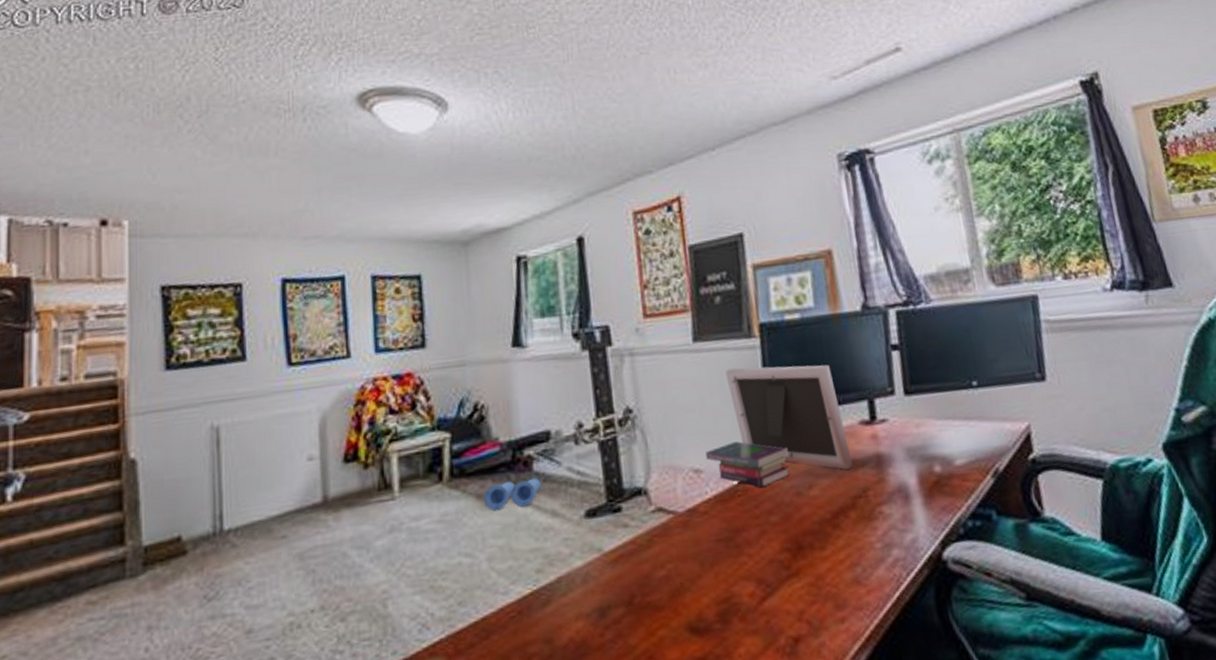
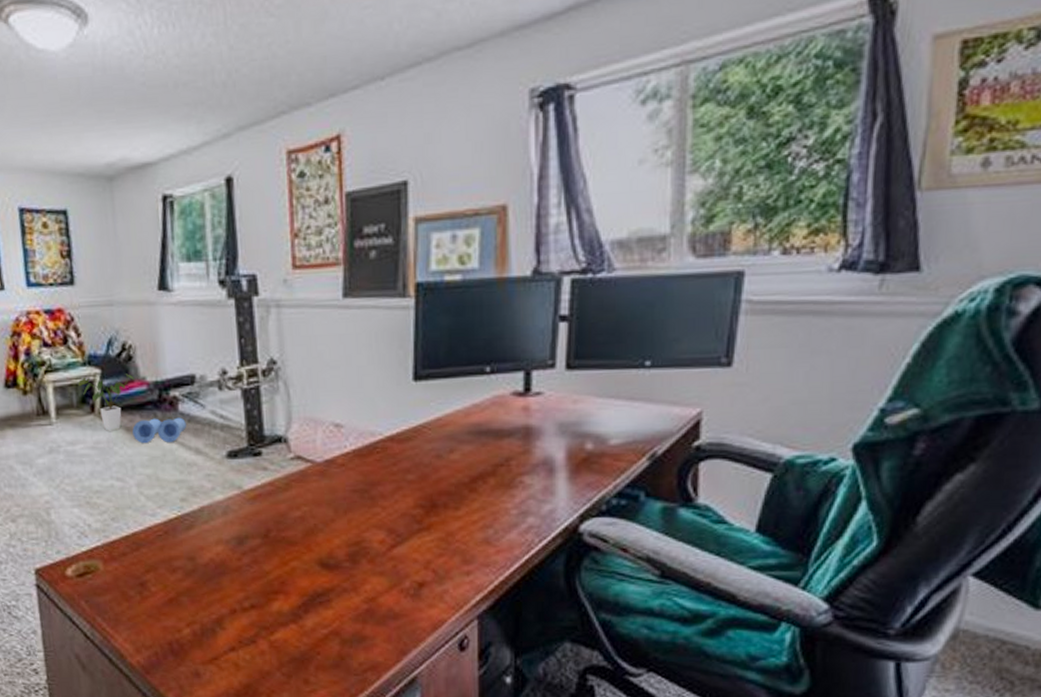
house plant: none [426,435,487,502] -> present [78,374,134,432]
books: present [705,441,790,488] -> none [348,401,432,447]
picture frame: present [726,365,853,470] -> none [375,327,498,438]

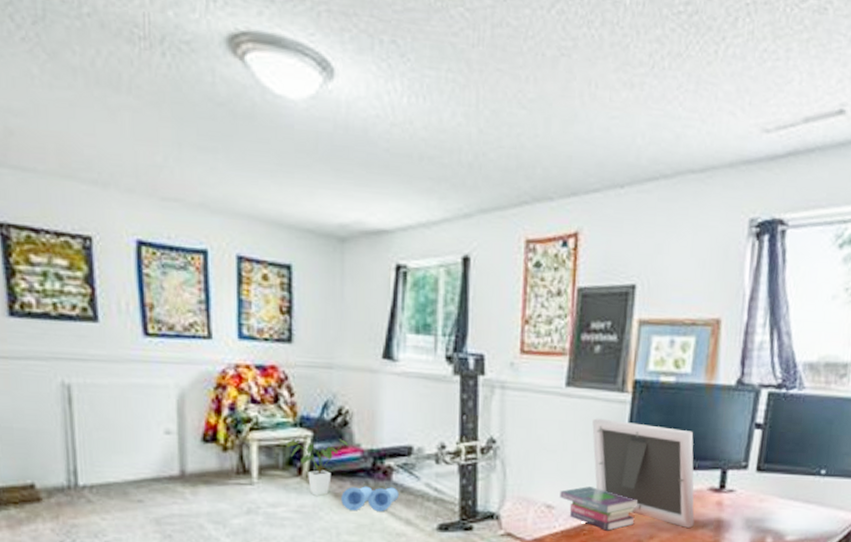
books: none [348,401,432,447] -> present [560,486,637,531]
picture frame: none [375,327,498,438] -> present [592,418,695,528]

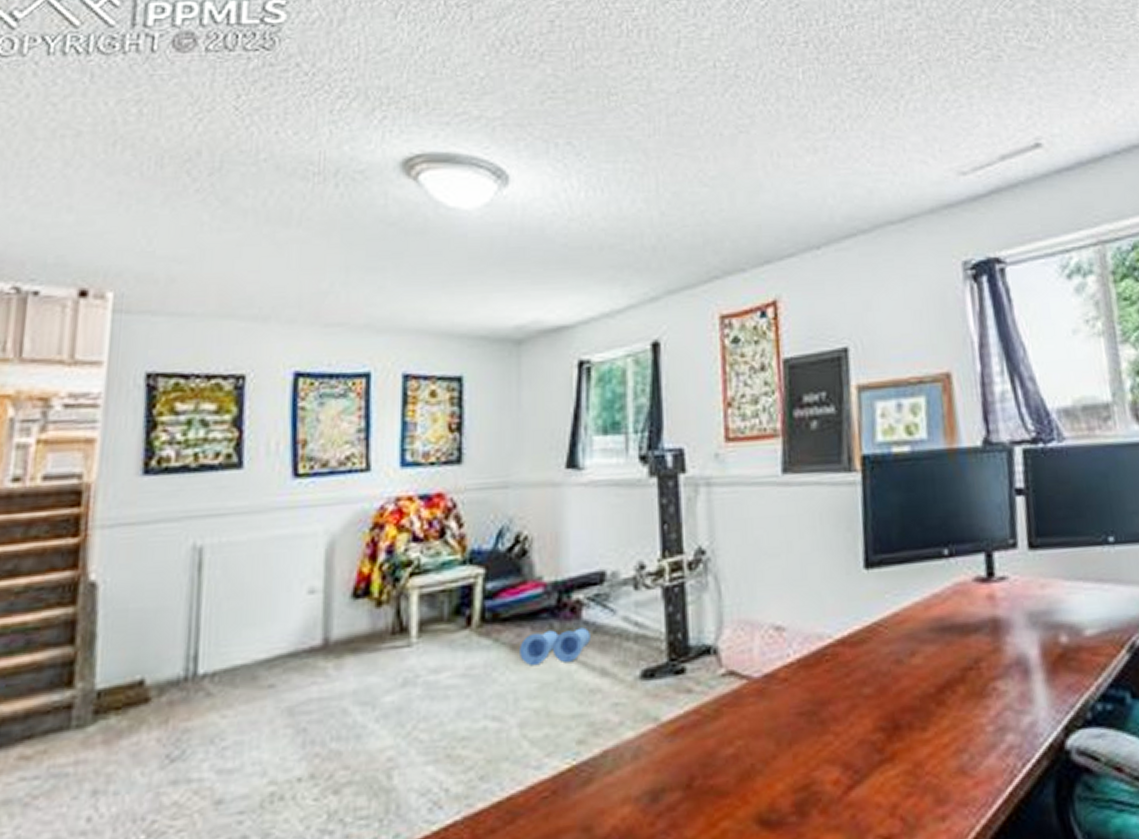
house plant: present [287,438,348,497] -> none [453,573,528,653]
books: present [560,486,637,531] -> none [790,595,889,652]
picture frame: present [592,418,695,528] -> none [819,506,964,635]

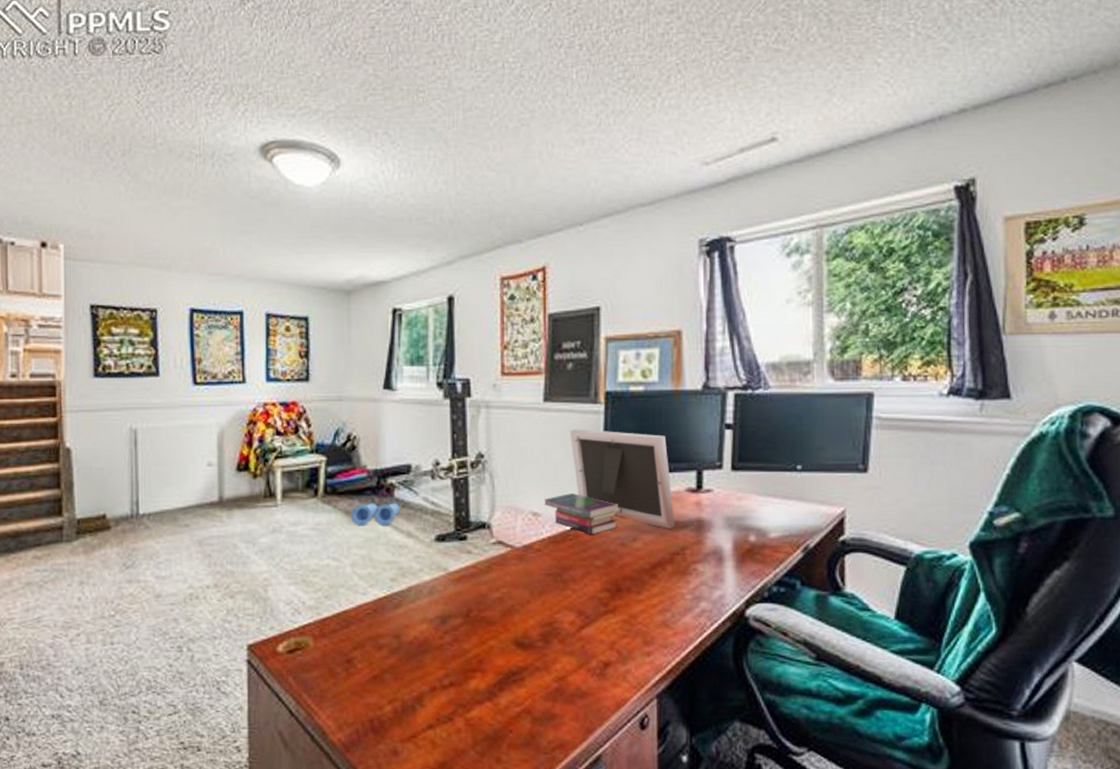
books: none [790,595,889,652] -> present [545,493,618,535]
picture frame: none [819,506,964,635] -> present [570,429,675,529]

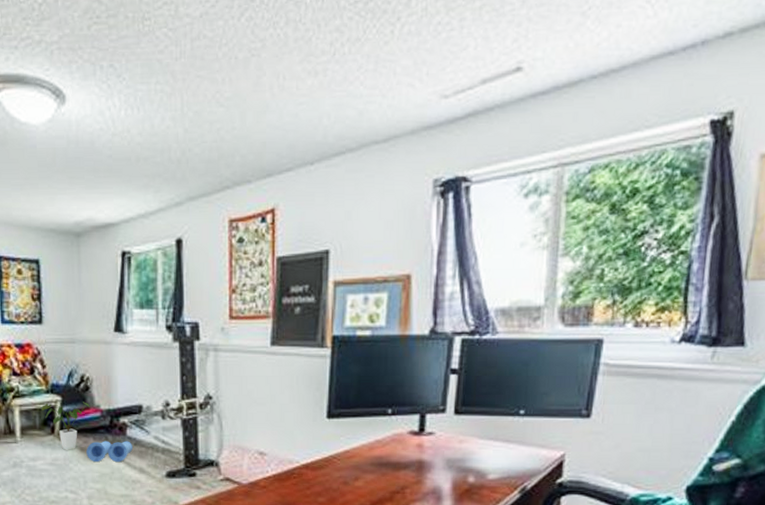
house plant: none [305,462,356,515] -> present [41,402,90,451]
books: present [545,493,618,535] -> none [271,434,341,474]
picture frame: present [570,429,675,529] -> none [296,372,396,469]

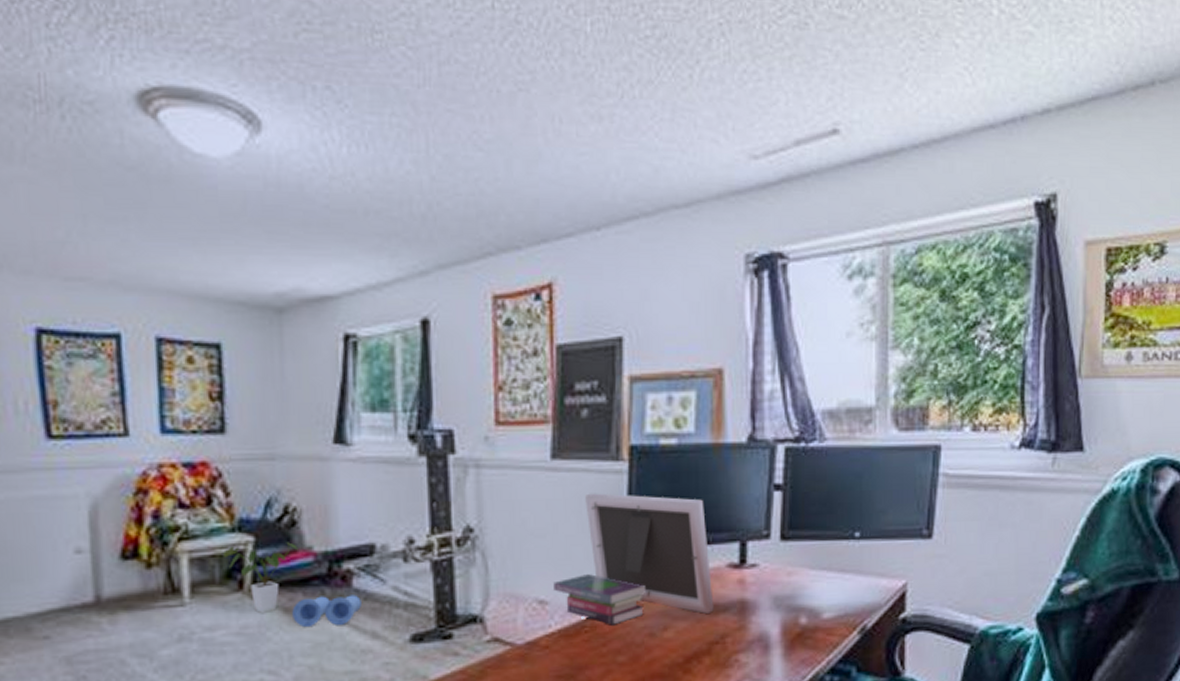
books: none [271,434,341,474] -> present [553,574,645,625]
picture frame: none [296,372,396,469] -> present [585,493,714,614]

